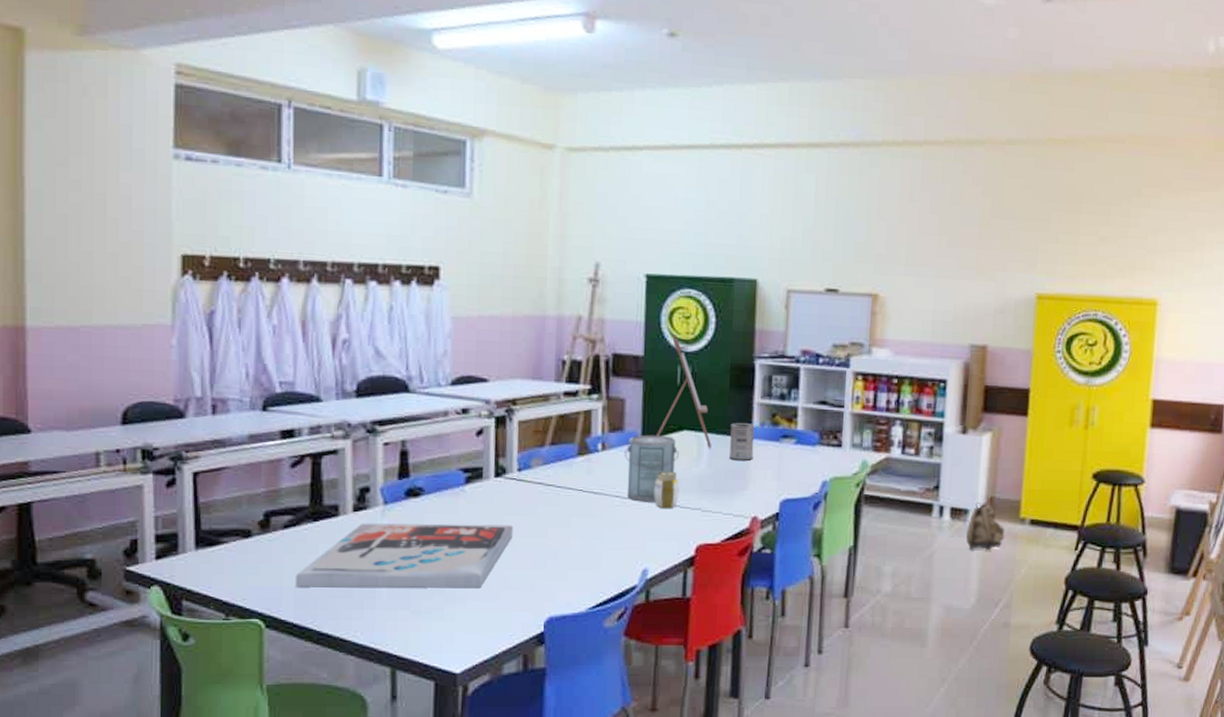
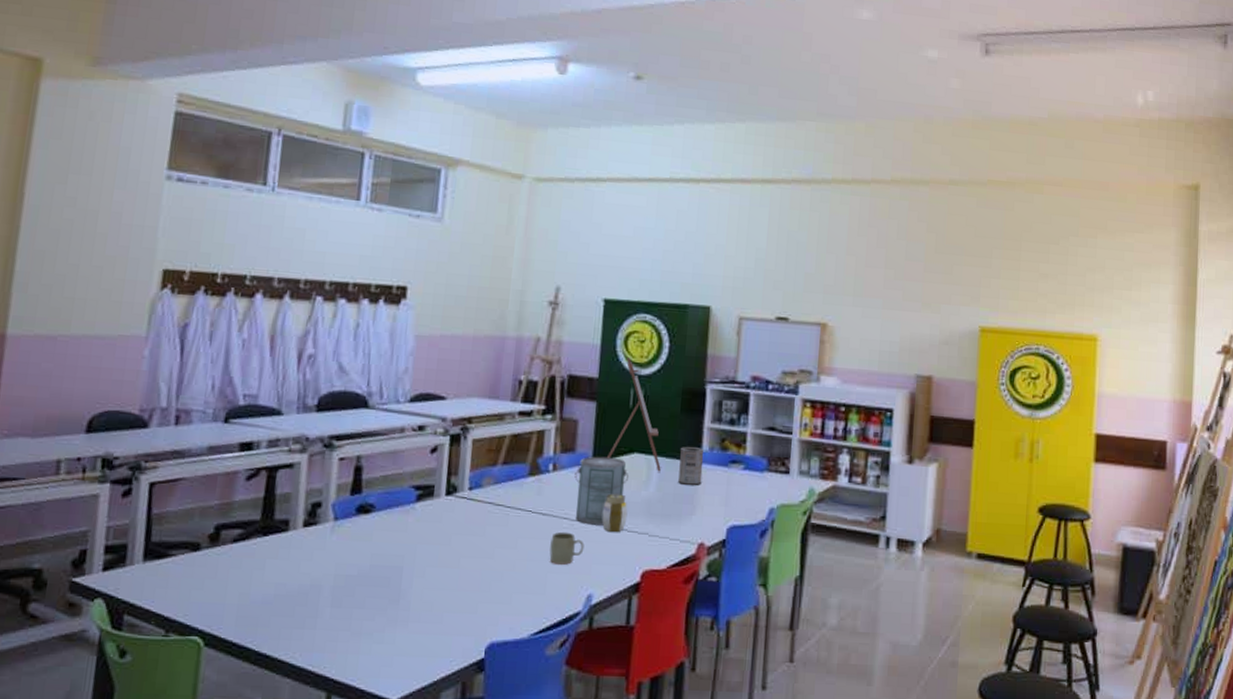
canvas: present [296,523,513,589] -> none [239,539,461,611]
mug: none [603,509,637,541] -> present [549,531,584,565]
backpack: present [965,501,1005,551] -> none [912,533,952,585]

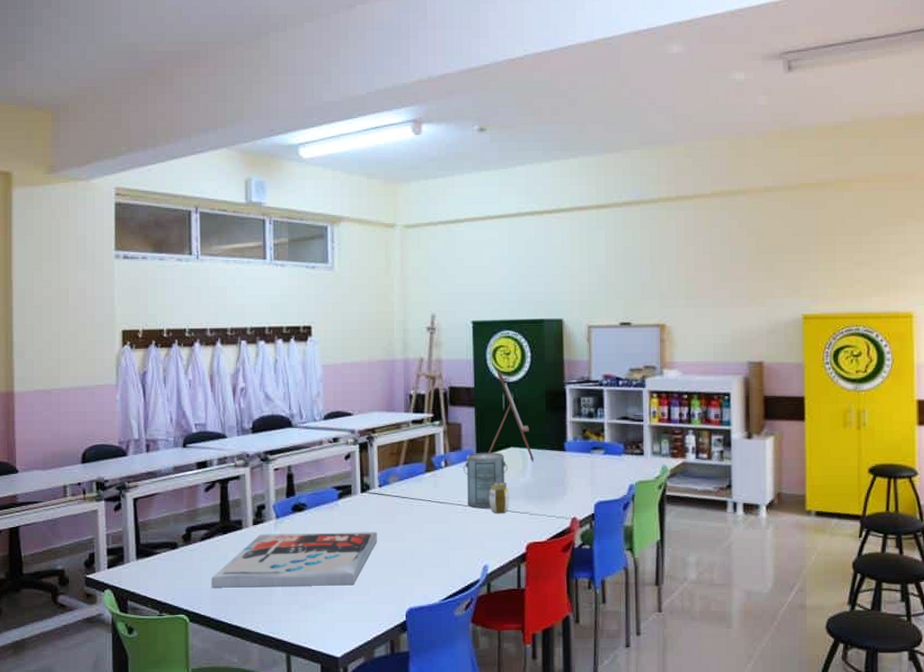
canvas: none [239,539,461,611] -> present [211,532,377,588]
mug: present [549,531,584,565] -> none [449,515,477,542]
paint can: present [678,447,704,486] -> none [549,439,569,471]

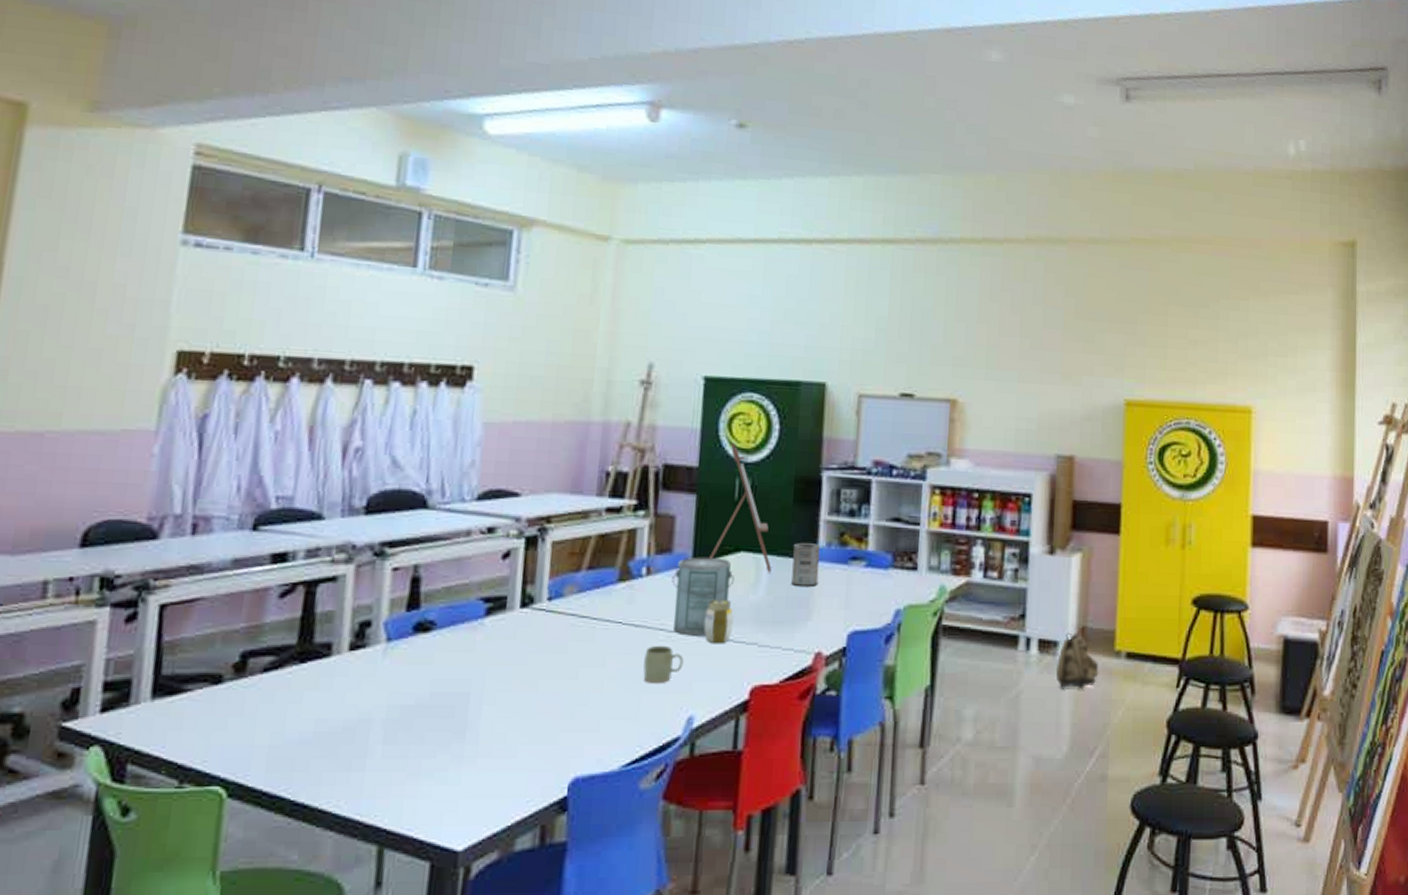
canvas: present [211,532,377,588] -> none [270,664,538,745]
mug: none [449,515,477,542] -> present [643,645,684,683]
paint can: none [549,439,569,471] -> present [791,543,821,588]
backpack: none [758,497,794,541] -> present [1055,632,1099,690]

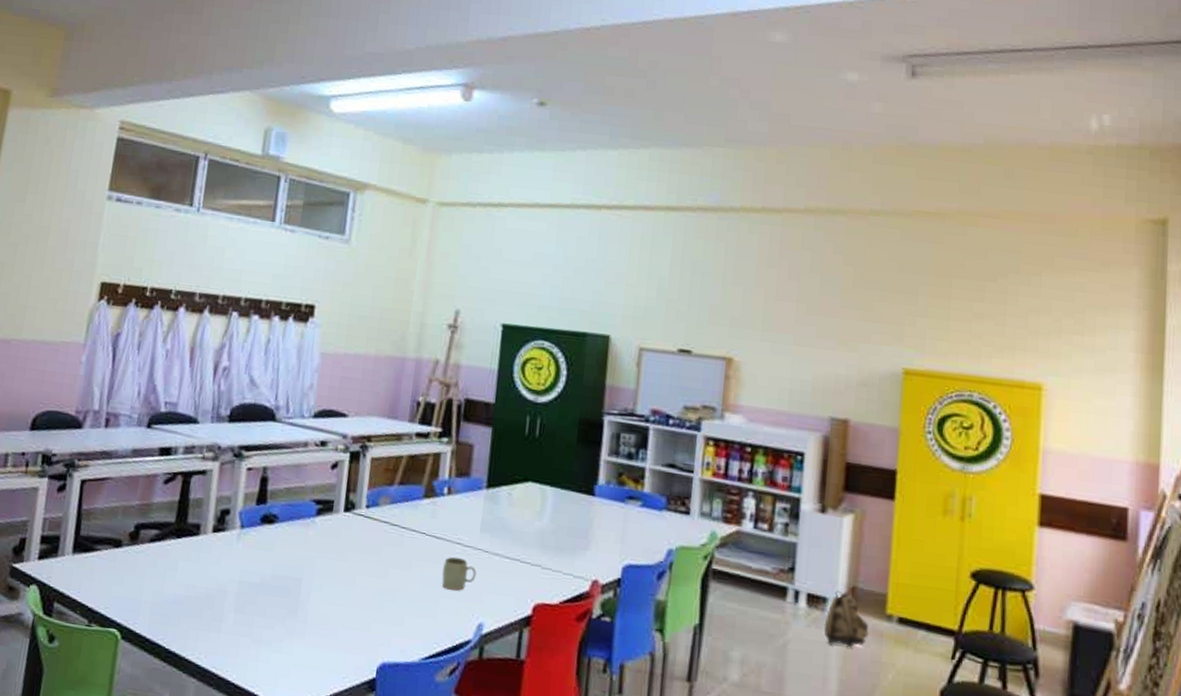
paint can: present [672,557,734,636] -> none [469,482,523,554]
jar: present [703,599,734,644] -> none [494,521,521,562]
easel: present [709,443,772,573] -> none [502,384,556,503]
paint can: present [791,543,821,588] -> none [573,479,600,520]

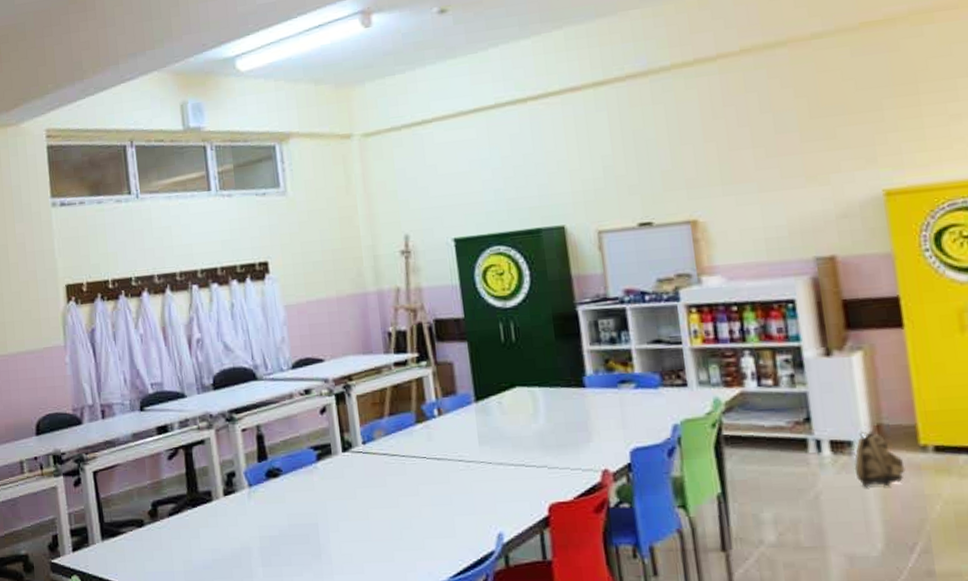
mug: present [441,556,477,591] -> none [450,473,485,507]

